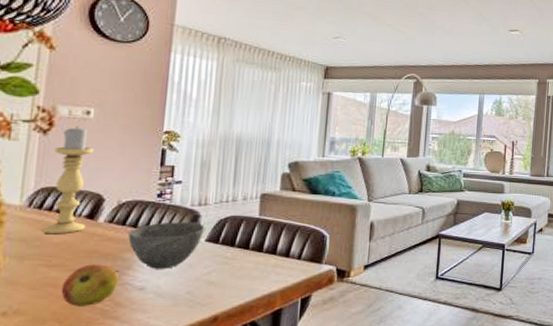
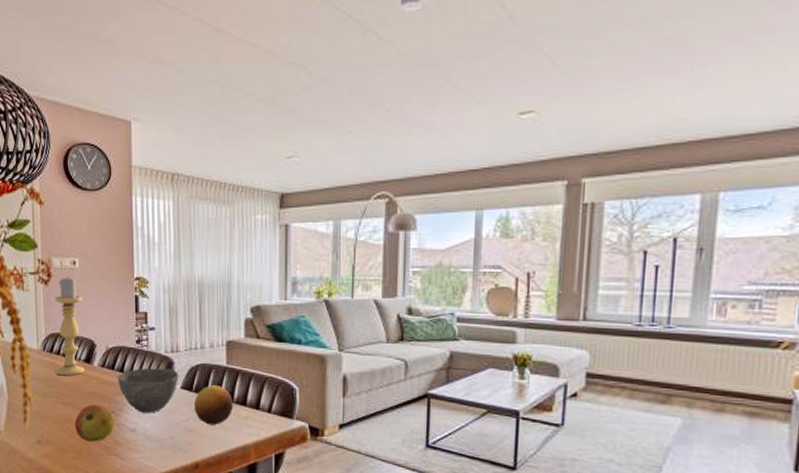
fruit: none [218,237,263,276] -> present [193,385,234,425]

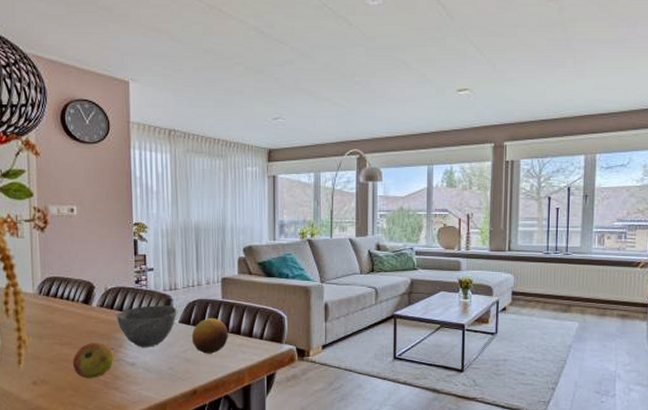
candle holder: present [54,276,85,376] -> none [51,222,83,318]

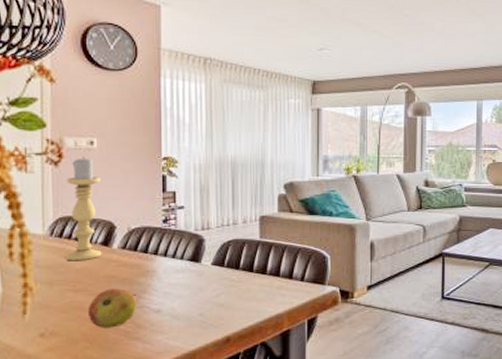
candle holder: none [51,222,83,318] -> present [65,156,102,262]
bowl: present [117,305,177,347] -> none [141,246,210,292]
fruit: present [191,318,229,354] -> none [225,259,267,298]

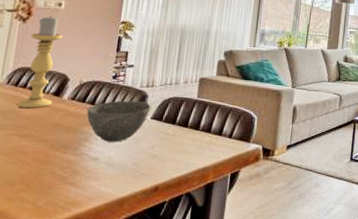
apple: present [89,288,138,328] -> none [29,135,78,172]
bowl: none [141,246,210,292] -> present [87,100,151,142]

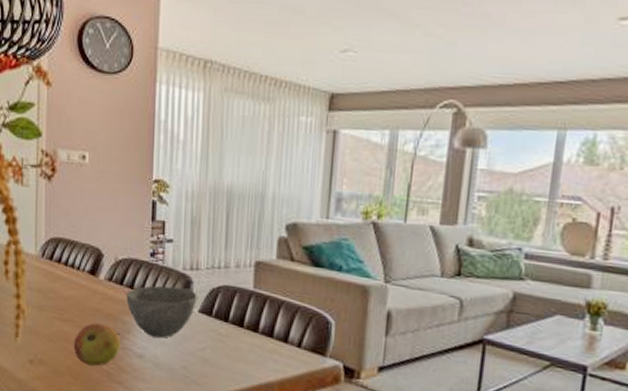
candle holder: present [17,15,63,109] -> none [55,172,90,289]
apple: none [29,135,78,172] -> present [74,322,121,367]

